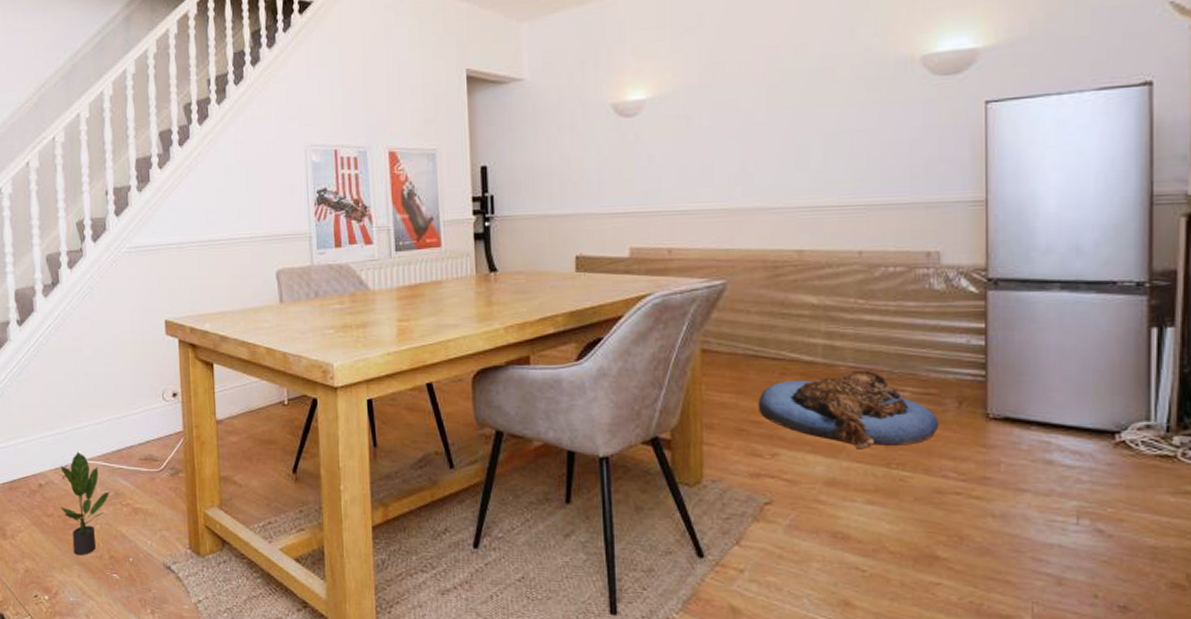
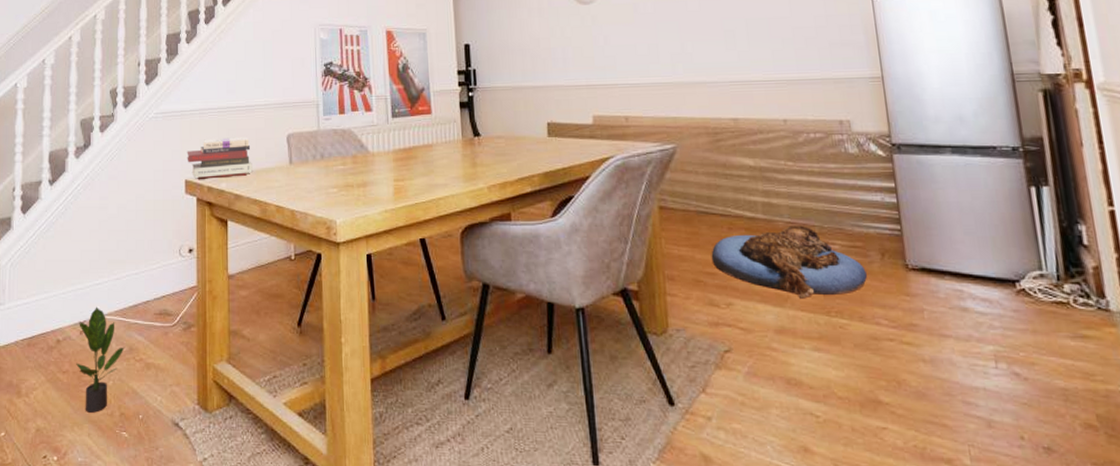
books: none [165,273,239,319] -> present [187,137,252,179]

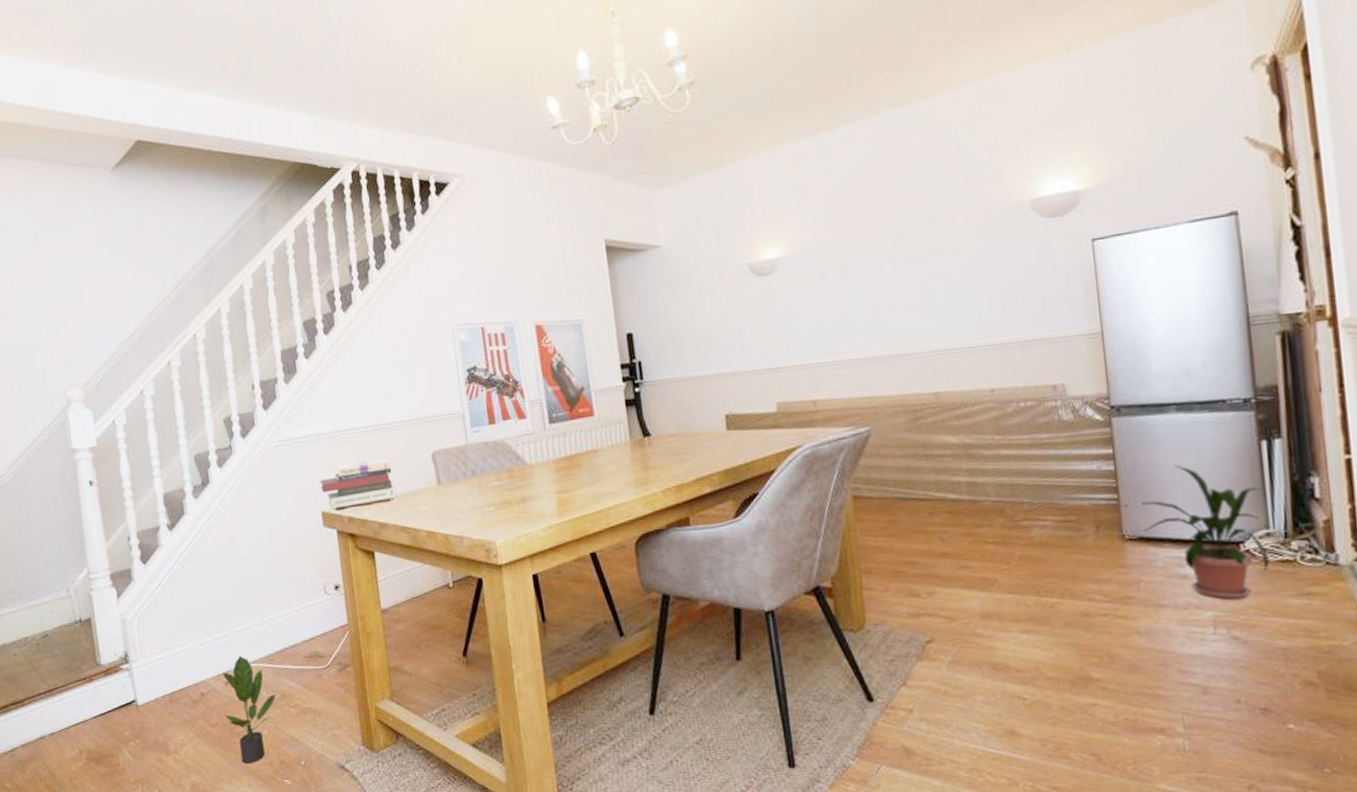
pet bed: present [711,225,867,299] -> none [911,503,1080,581]
house plant: none [903,203,1045,335] -> present [1120,465,1270,600]

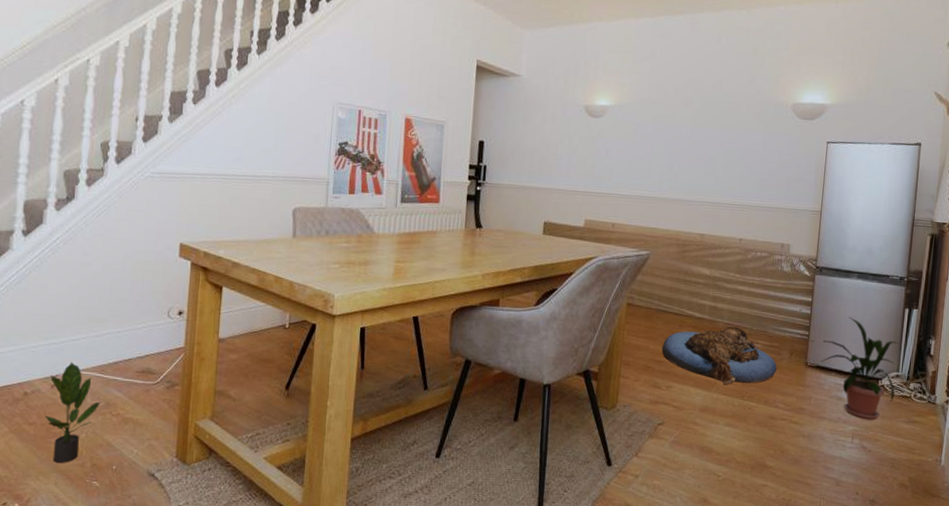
books: present [320,459,397,510] -> none [183,205,254,246]
pet bed: none [911,503,1080,581] -> present [661,326,777,385]

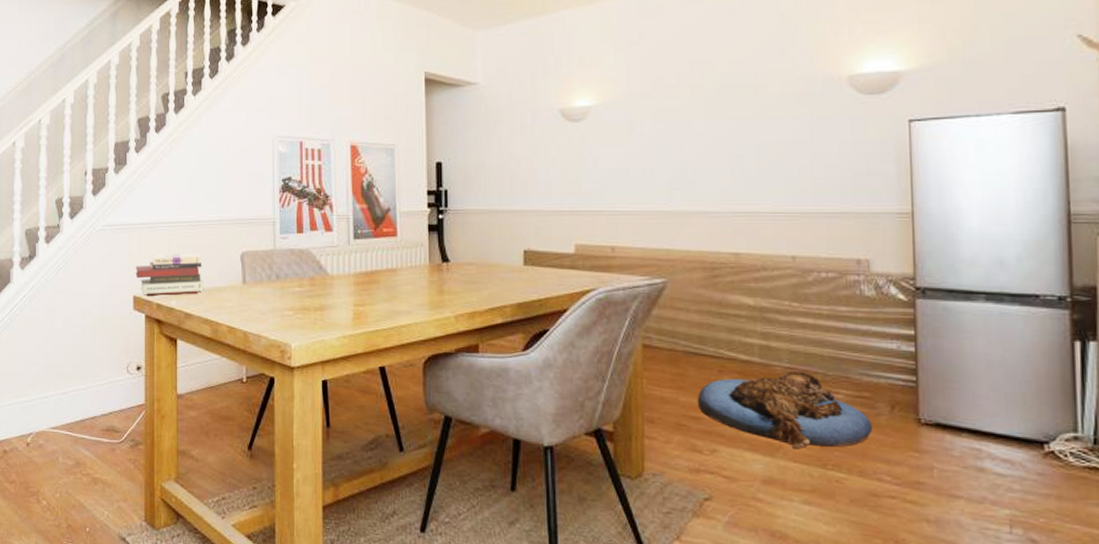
potted plant: present [45,362,101,463] -> none [23,419,71,523]
books: none [183,205,254,246] -> present [135,253,204,296]
house plant: present [809,317,899,420] -> none [918,354,1076,501]

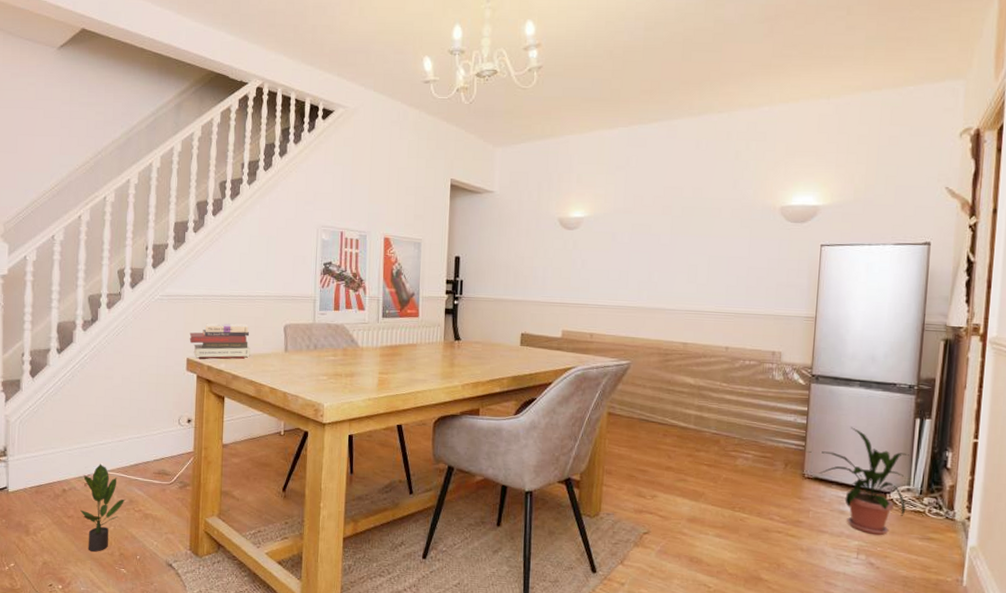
potted plant: none [23,419,71,523] -> present [80,463,125,552]
pet bed: present [697,371,872,449] -> none [645,436,770,496]
house plant: none [918,354,1076,501] -> present [805,427,909,535]

